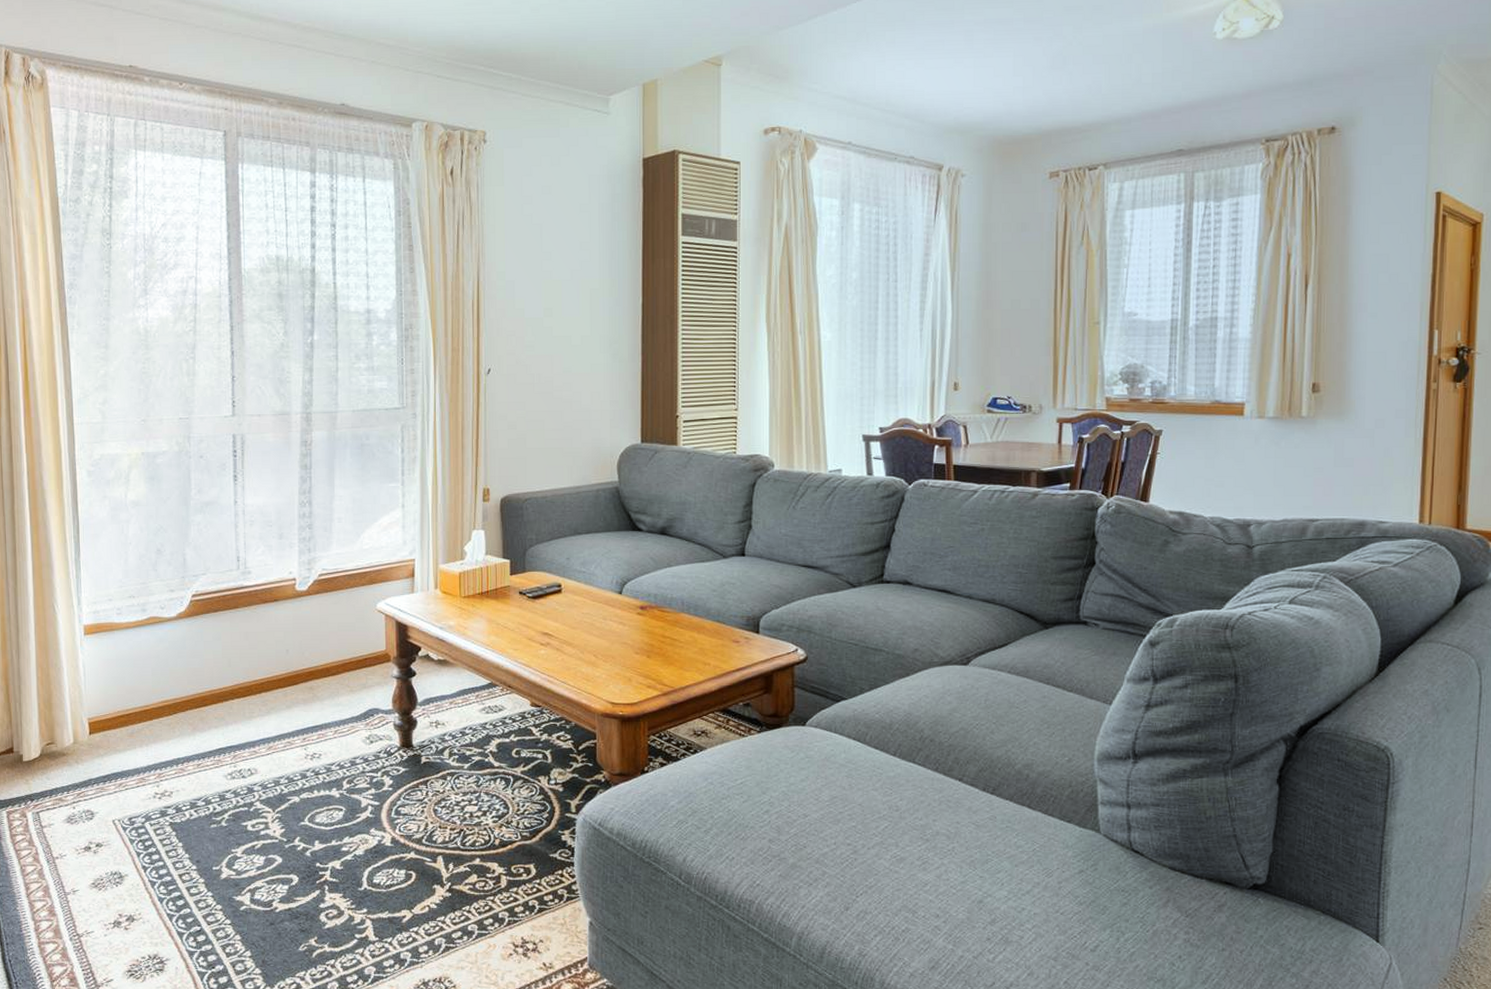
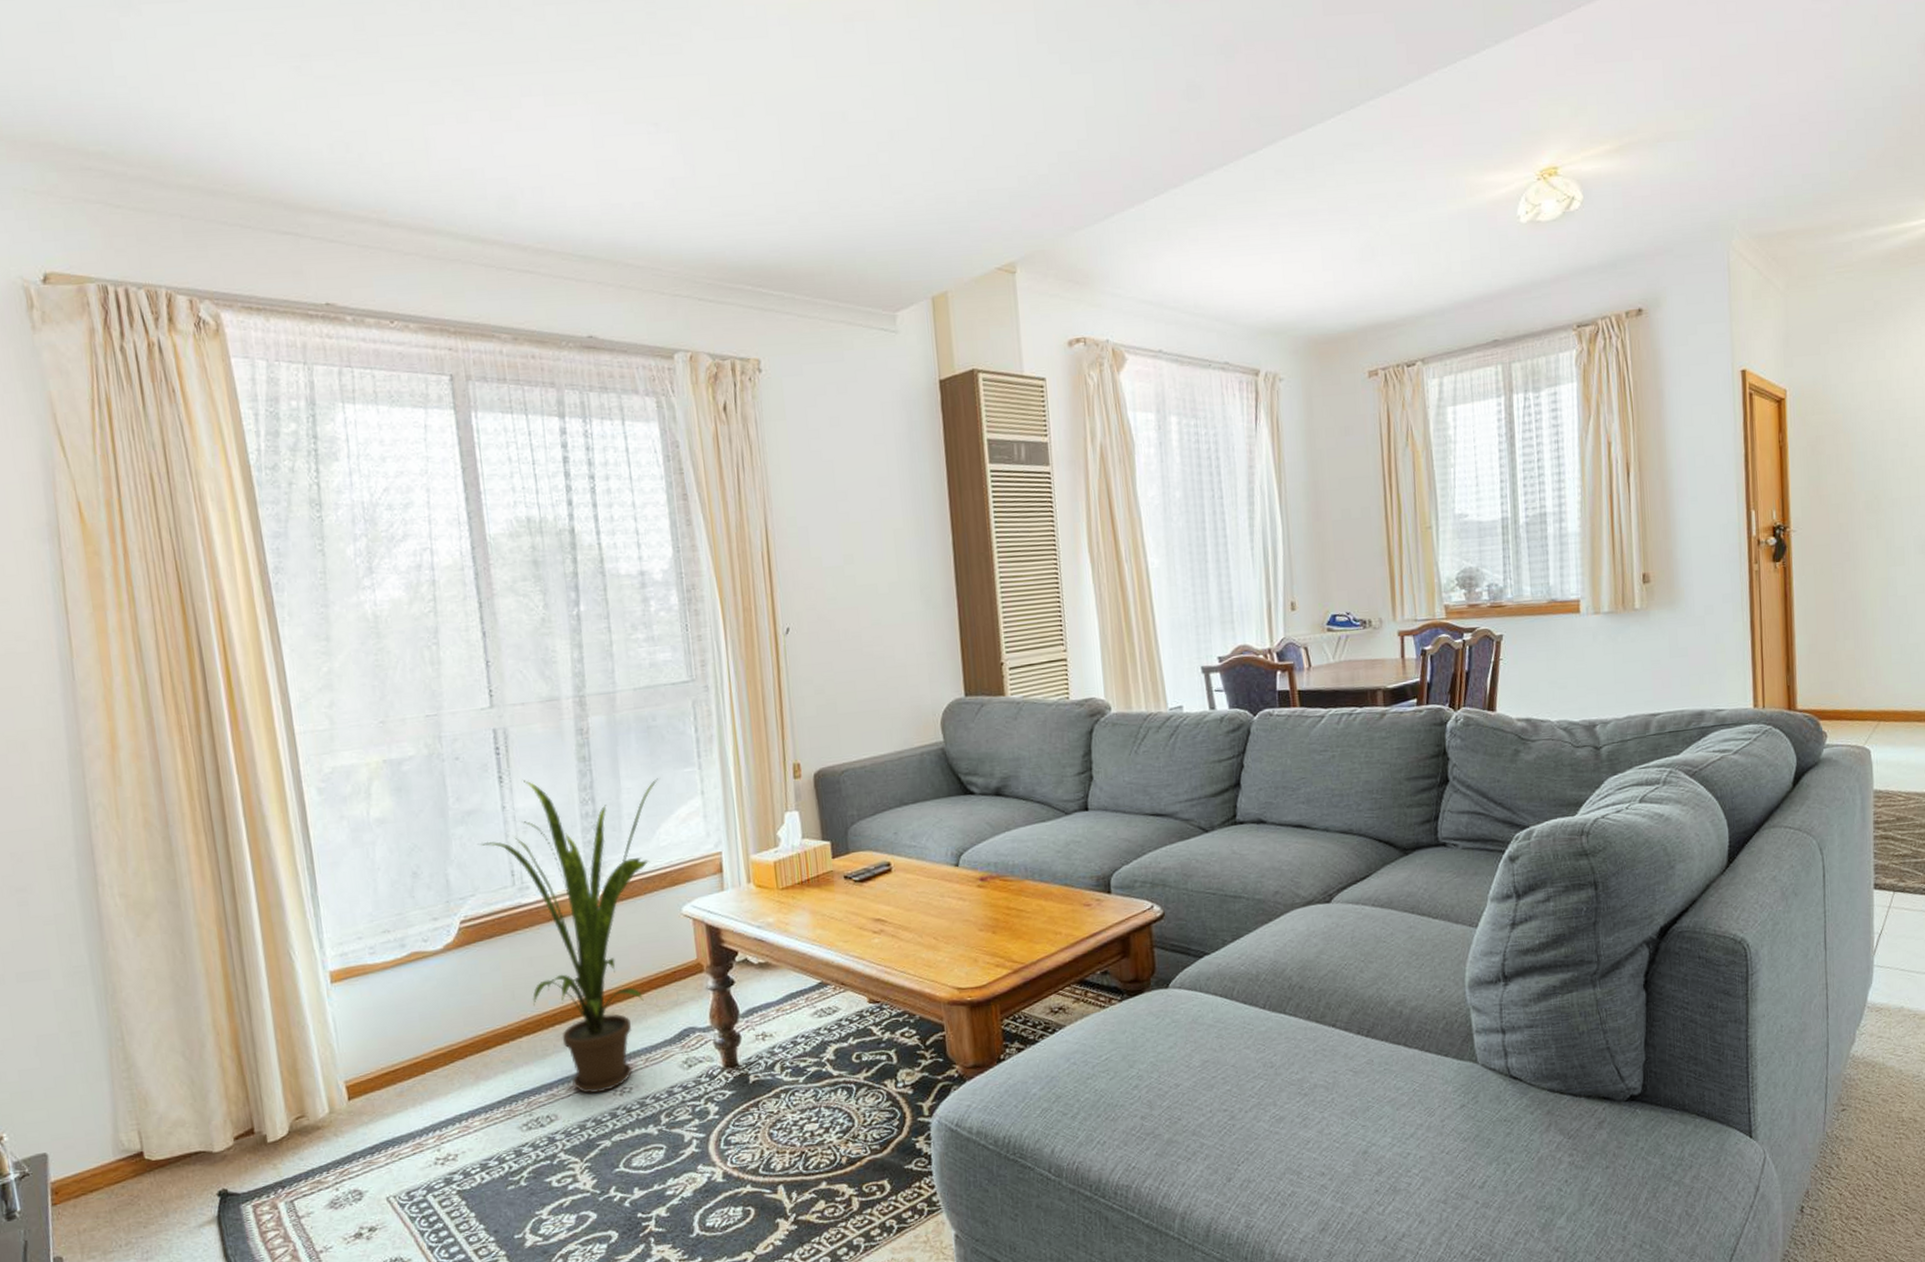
house plant: none [212,480,366,755] -> present [477,778,658,1093]

